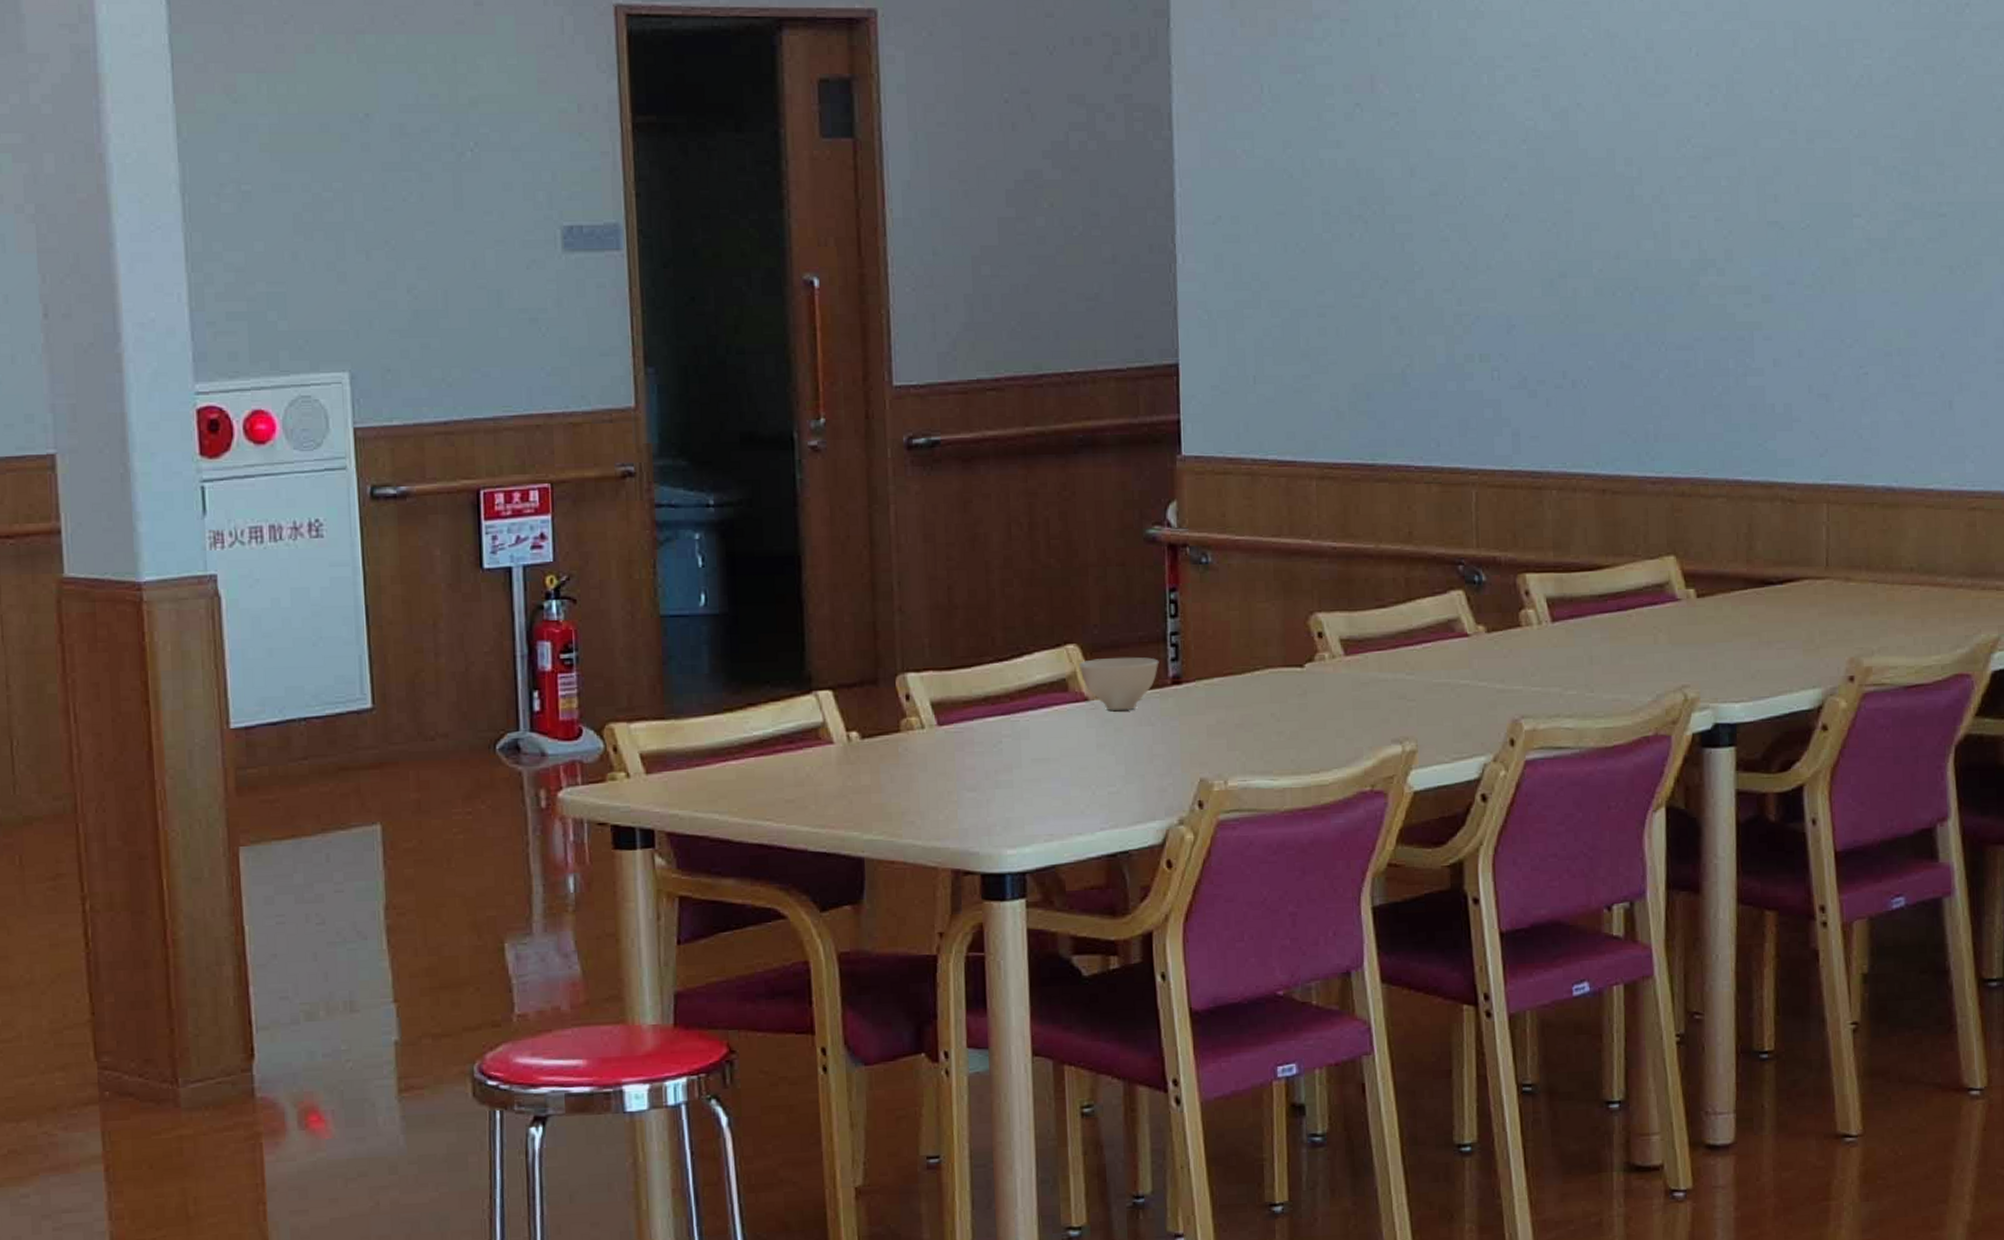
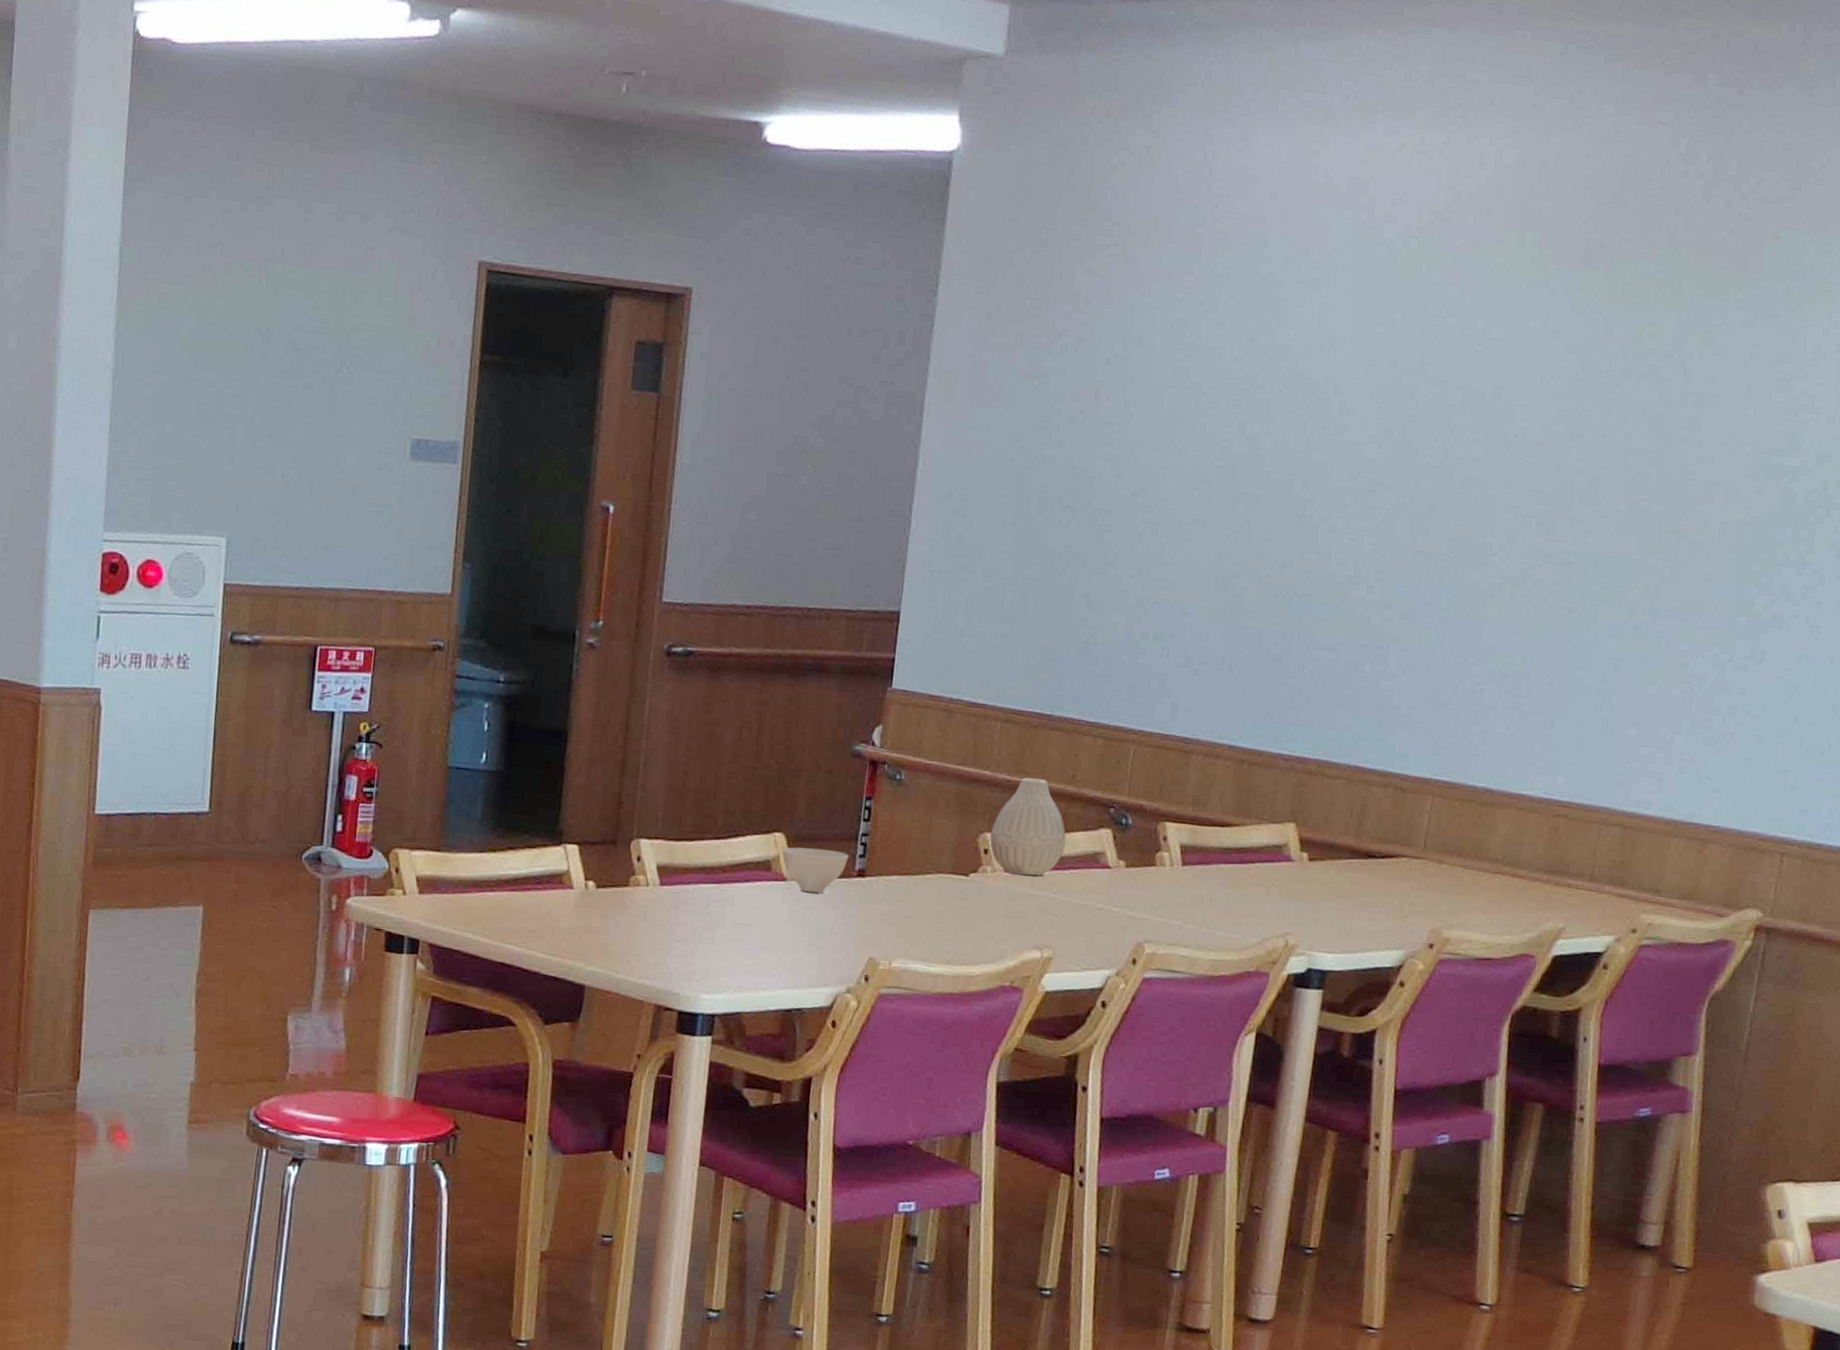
vase: none [1321,541,1412,658] -> present [990,777,1066,876]

